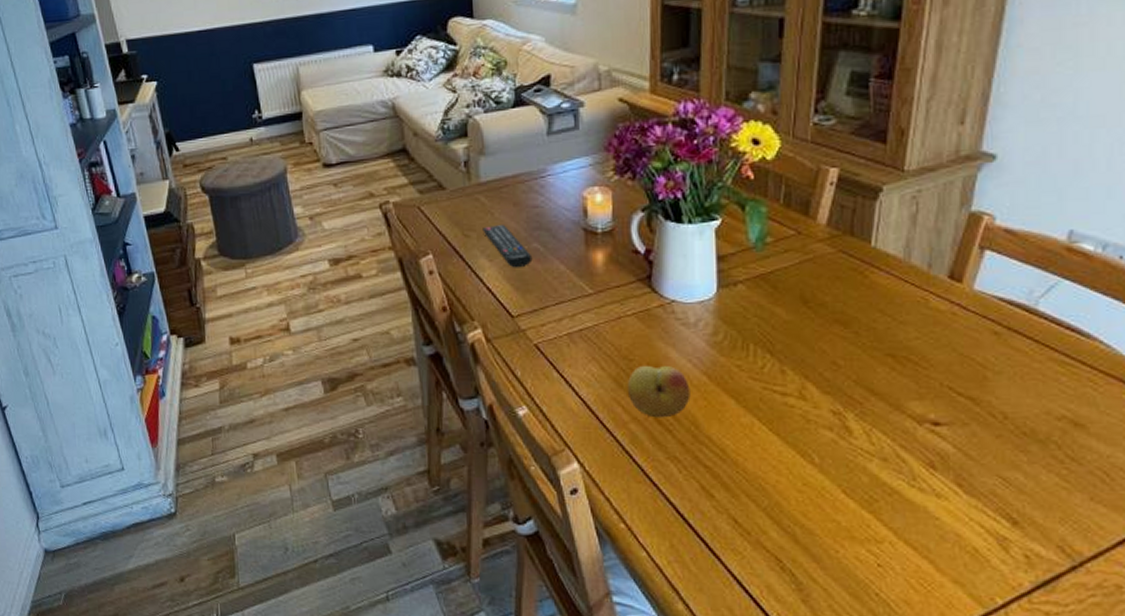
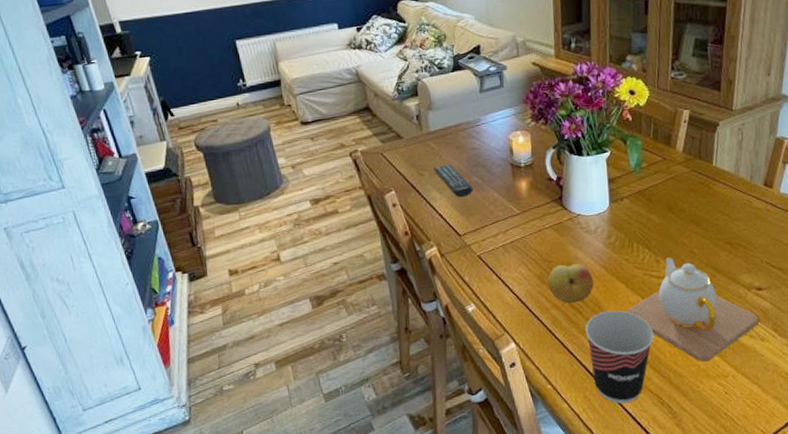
cup: none [675,433,774,562] -> present [585,310,654,404]
teapot: none [736,368,935,519] -> present [627,257,760,363]

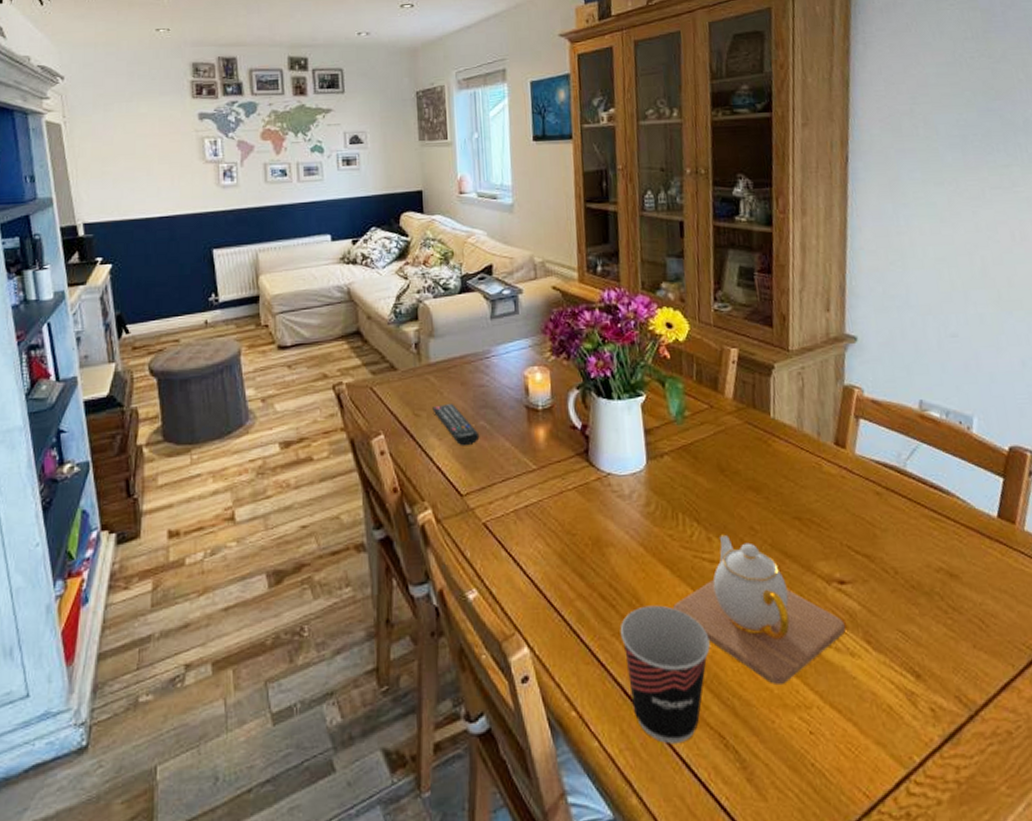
fruit: present [548,264,594,304] -> none [571,539,630,594]

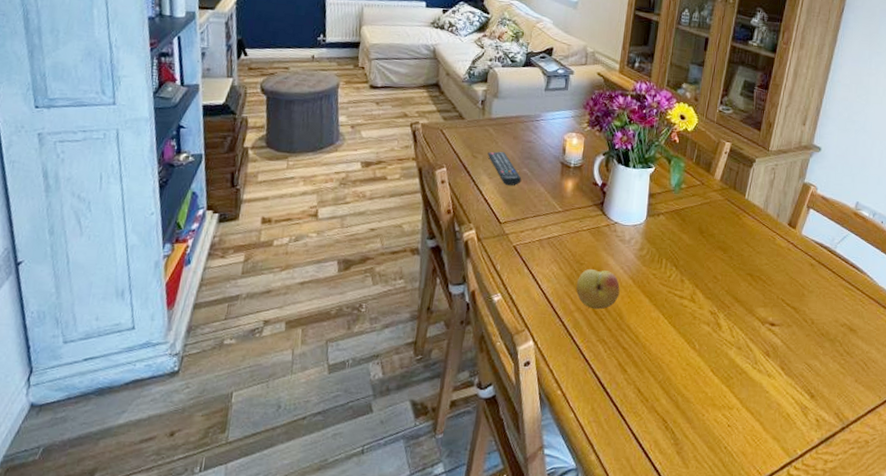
fruit: none [571,539,630,594] -> present [576,269,620,310]
cup: present [620,605,710,744] -> none [603,322,669,422]
teapot: present [673,534,846,686] -> none [646,278,769,391]

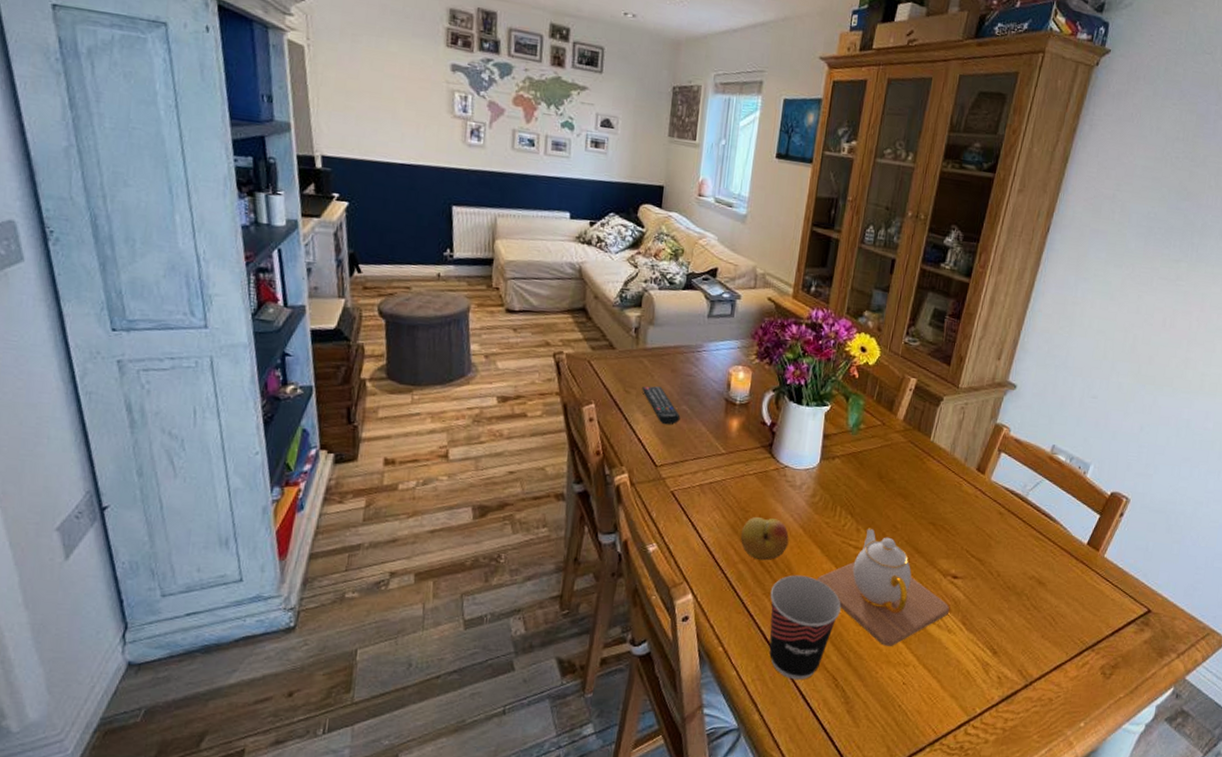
cup: none [603,322,669,422] -> present [769,575,841,680]
teapot: none [646,278,769,391] -> present [817,528,950,647]

